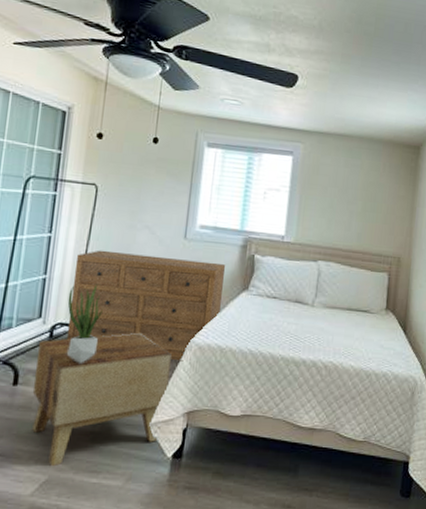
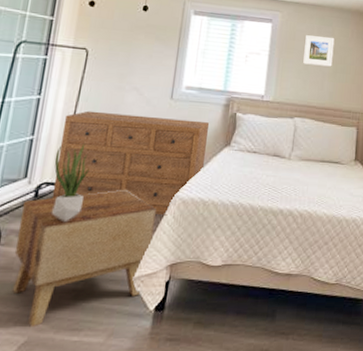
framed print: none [328,169,364,205] -> present [303,35,335,67]

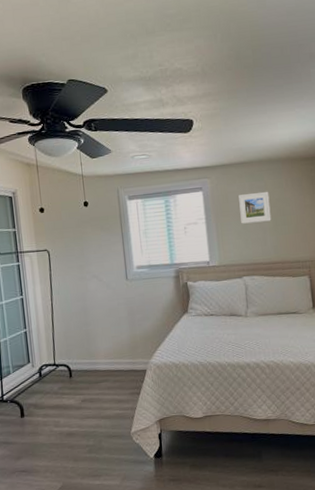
side table: present [12,189,156,328] -> none [33,362,140,476]
dresser: present [51,110,210,216] -> none [46,295,168,380]
potted plant: present [52,143,89,223] -> none [46,329,77,394]

